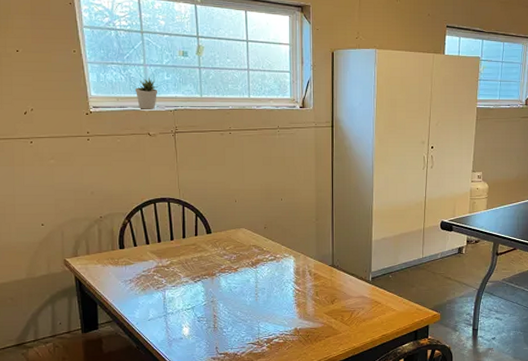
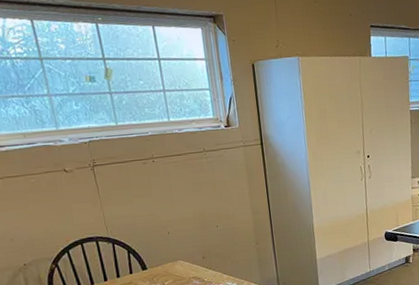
potted plant: present [134,78,158,111] -> none [42,109,69,145]

